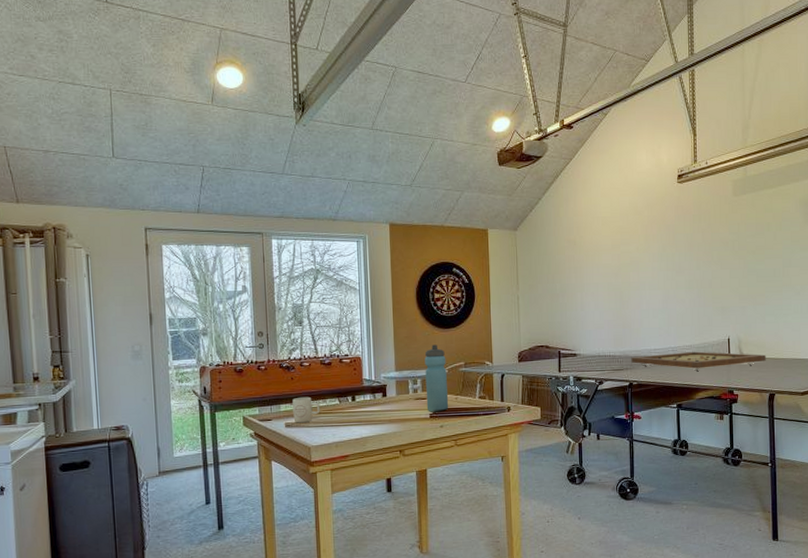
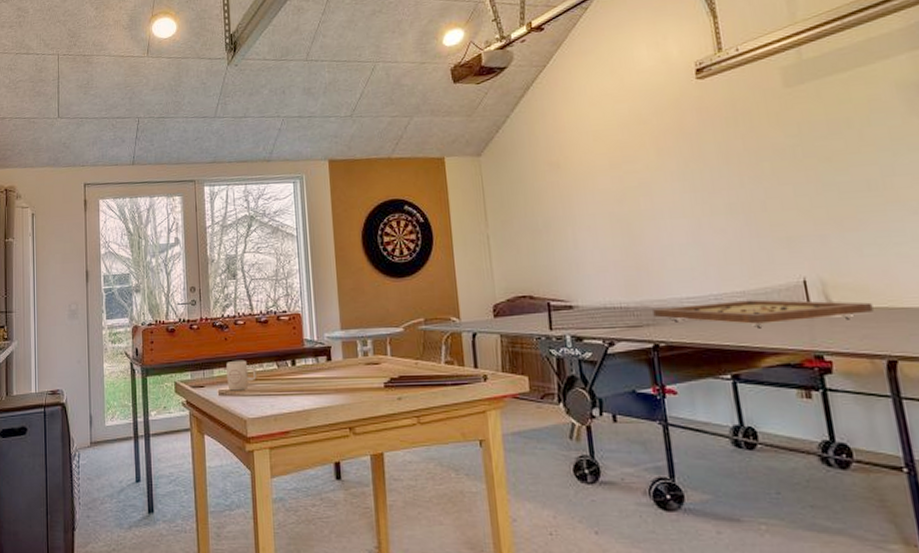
water bottle: present [424,345,449,413] -> none [375,297,408,382]

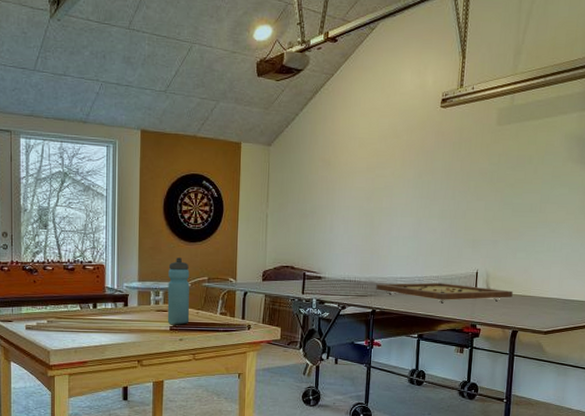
mug: present [226,360,257,391] -> none [34,300,61,327]
water bottle: none [375,297,408,382] -> present [167,257,190,326]

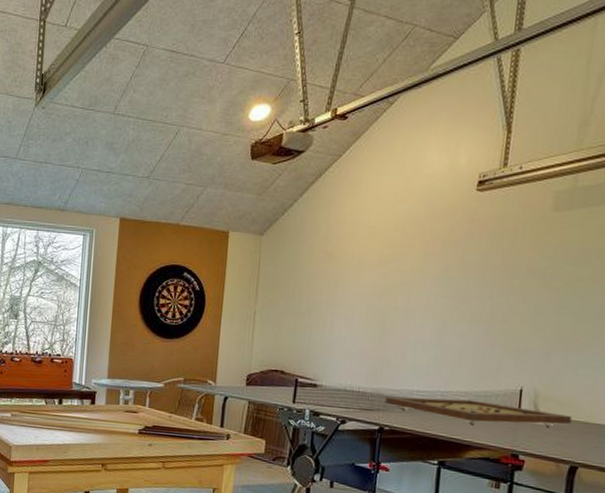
water bottle: present [167,257,190,326] -> none [136,354,164,430]

